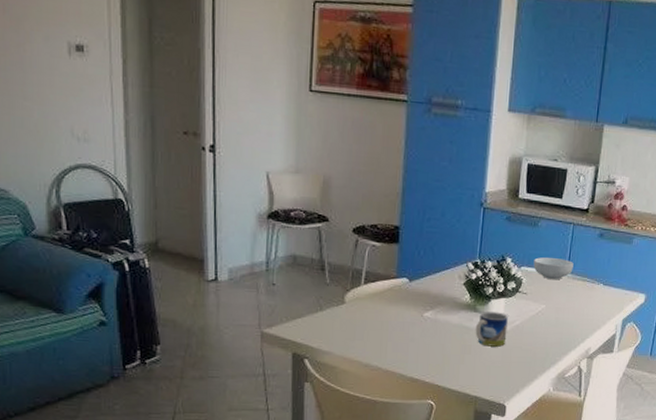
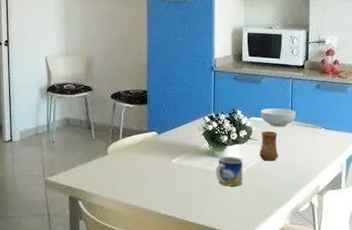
cup: none [527,283,551,319] -> present [259,130,279,161]

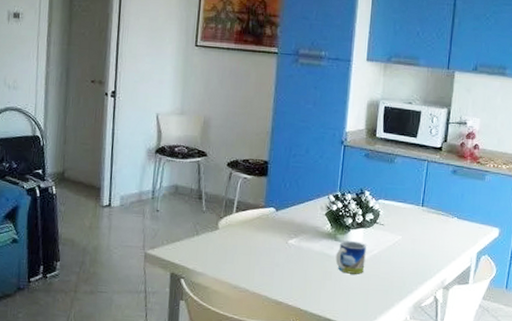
cup: present [259,130,279,161] -> none [384,215,407,250]
cereal bowl: present [260,109,296,127] -> none [390,191,428,213]

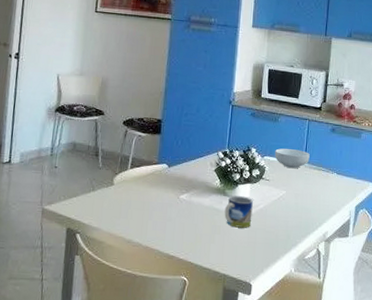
cereal bowl: none [390,191,428,213] -> present [275,148,310,169]

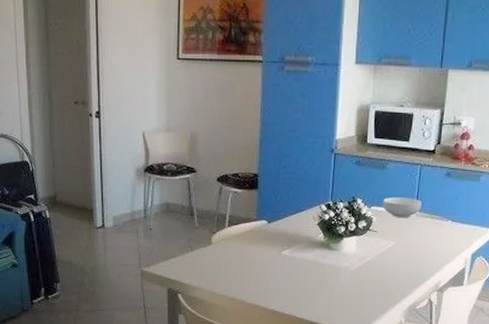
mug: present [224,195,253,228] -> none [329,249,360,281]

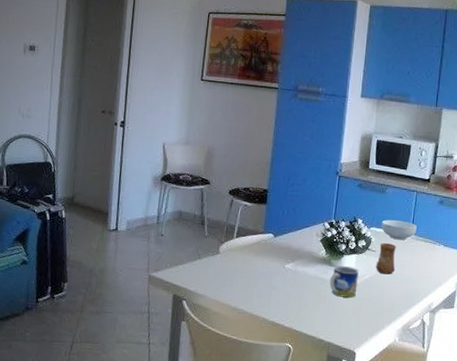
mug: none [329,249,360,281] -> present [329,266,359,298]
cup: none [378,221,400,255] -> present [376,242,396,275]

